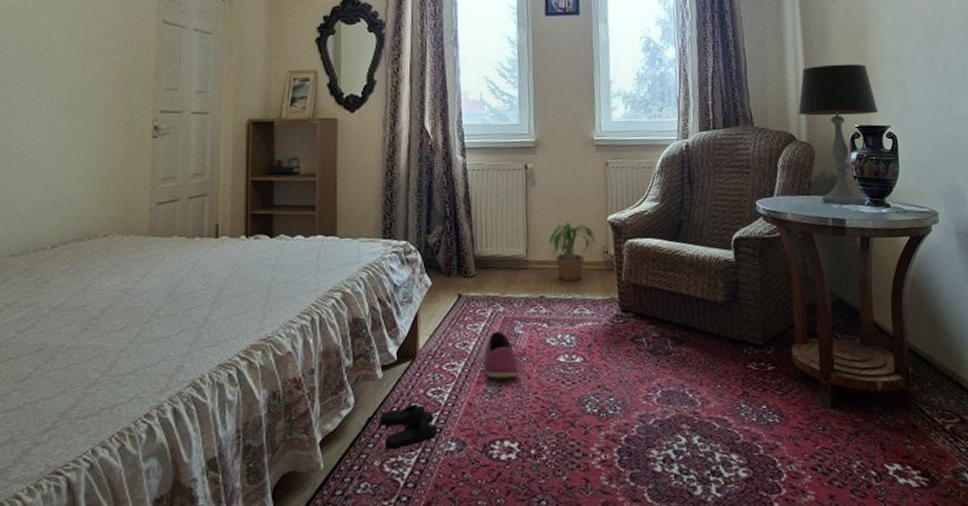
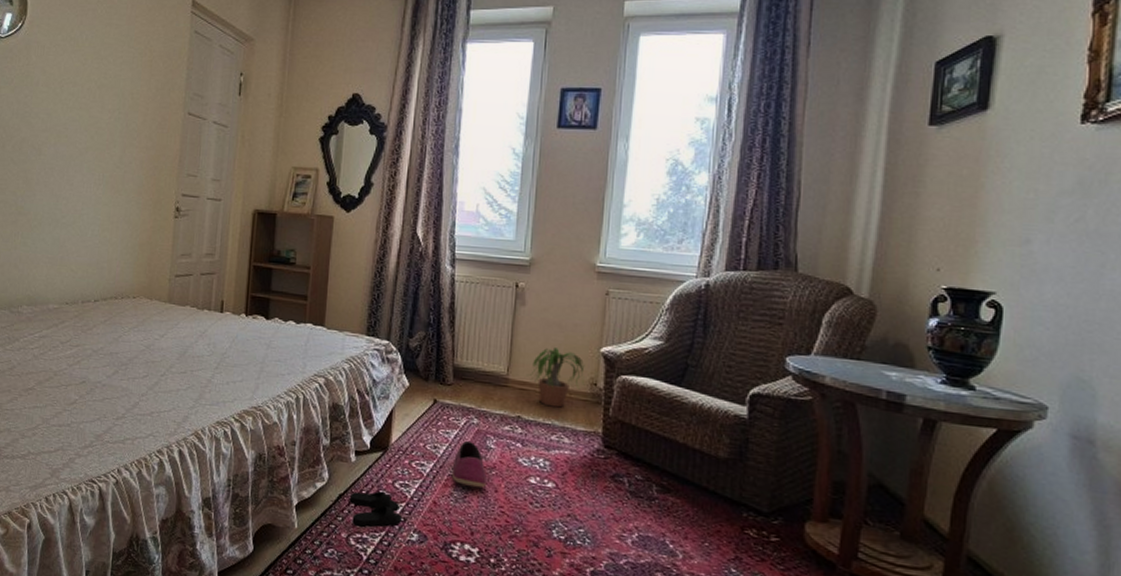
table lamp: present [798,63,879,206] -> none [862,209,981,383]

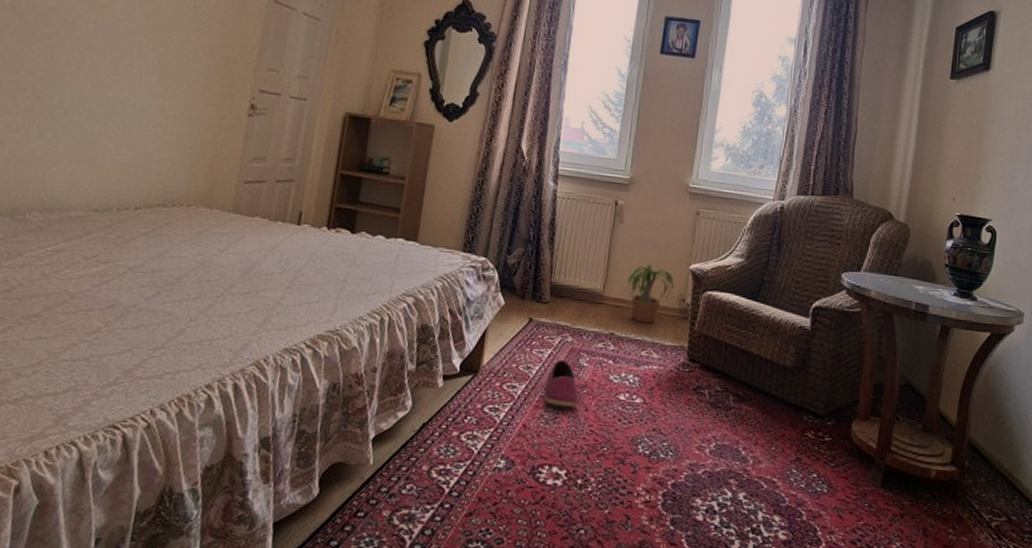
slipper: present [349,490,402,527] -> none [433,417,490,457]

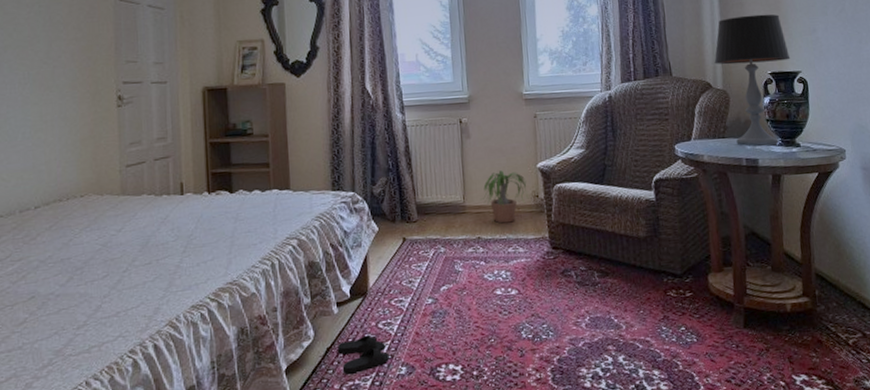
slipper: none [433,417,490,457] -> present [337,334,389,375]
slipper: present [543,359,579,408] -> none [428,269,461,311]
table lamp: none [900,147,983,295] -> present [714,14,791,147]

